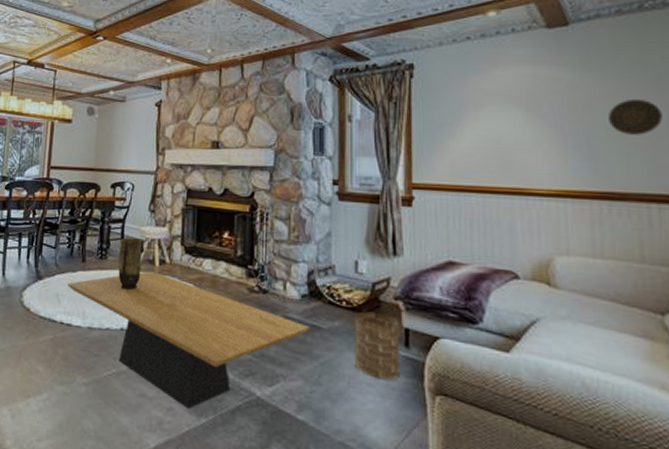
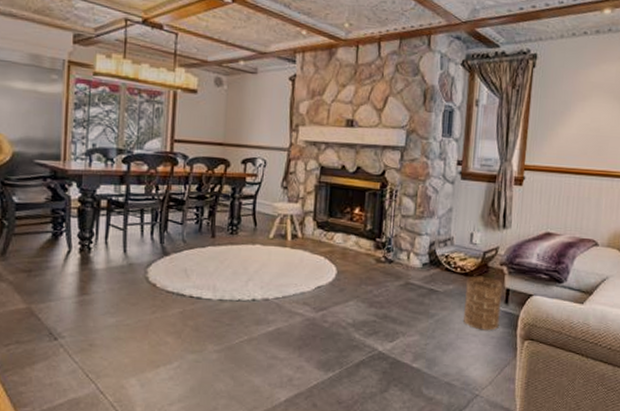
coffee table: present [68,270,310,409] -> none [197,244,428,366]
vase: present [118,237,145,291] -> none [249,213,277,264]

